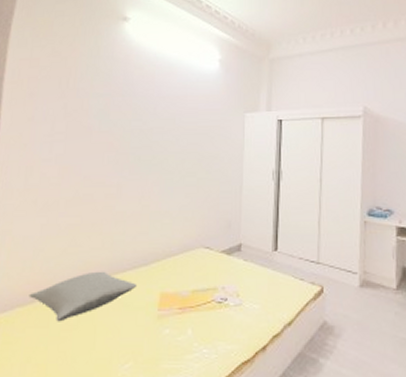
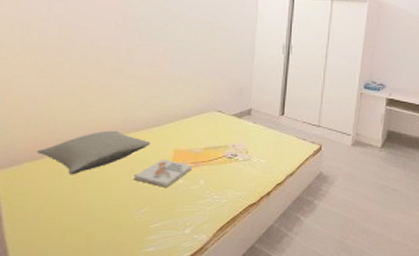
book: none [119,303,179,338] -> present [134,158,192,187]

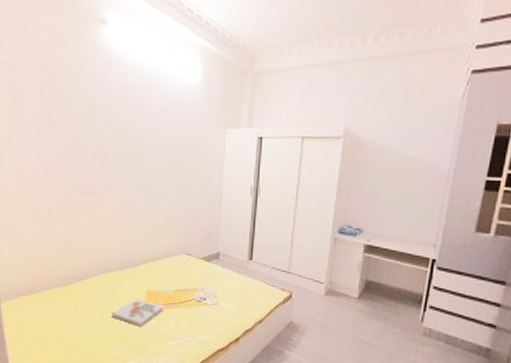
pillow: present [37,130,151,175] -> none [31,269,126,310]

